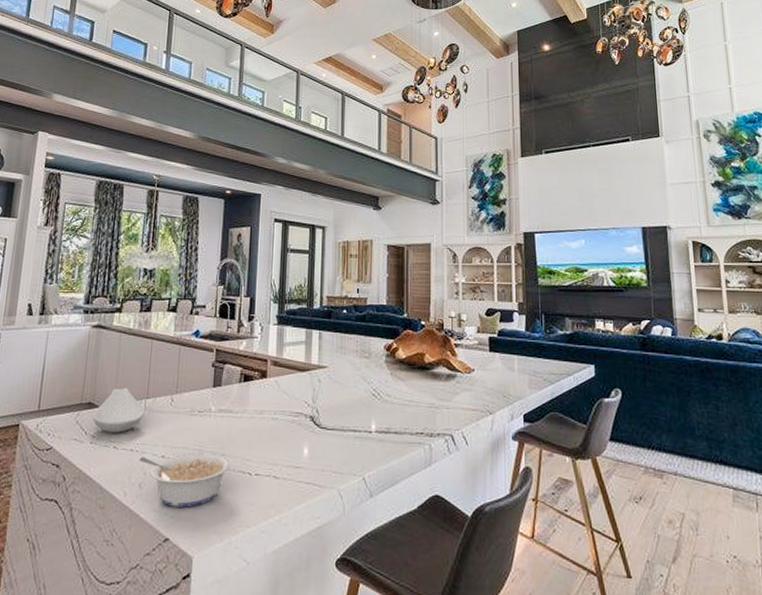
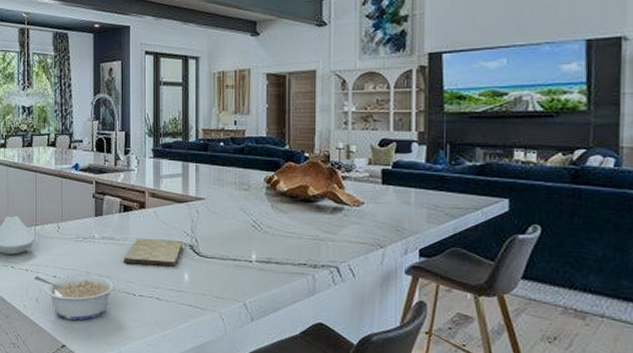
cutting board: none [241,410,303,441] -> present [124,238,182,267]

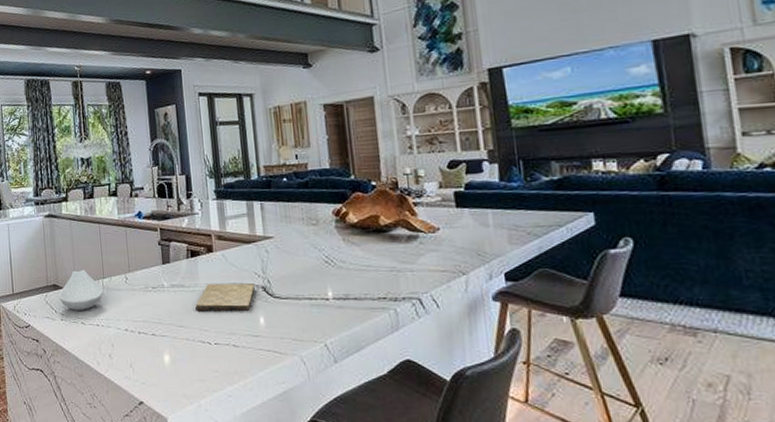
legume: present [34,274,116,321] -> none [105,325,191,375]

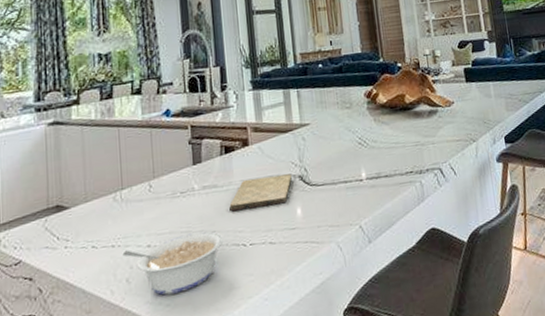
spoon rest: present [58,270,104,310] -> none [62,183,122,234]
legume: none [105,325,191,375] -> present [122,231,224,296]

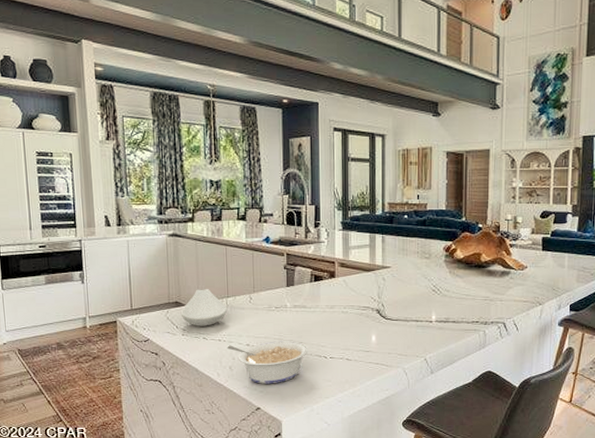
spoon rest: none [62,183,122,234] -> present [180,289,228,326]
cutting board: present [229,174,292,212] -> none [315,305,370,330]

